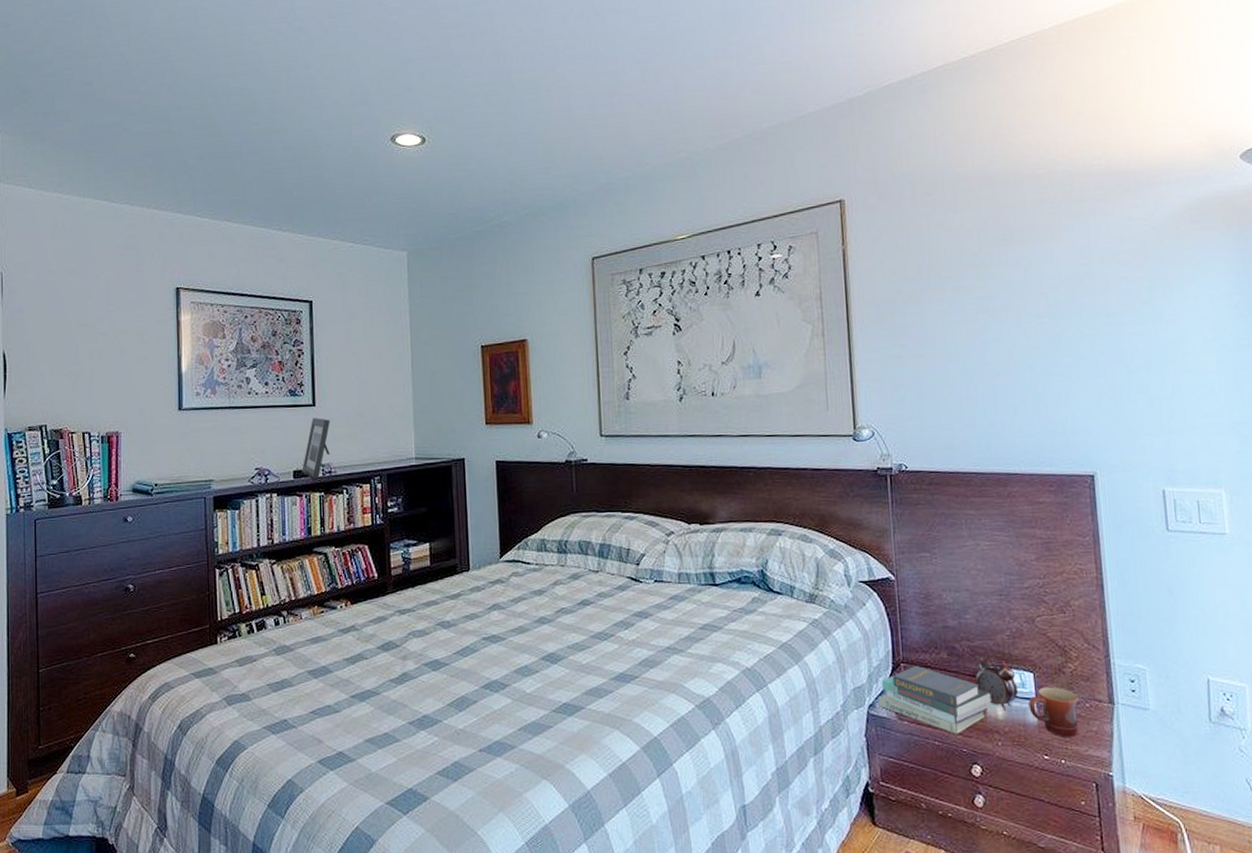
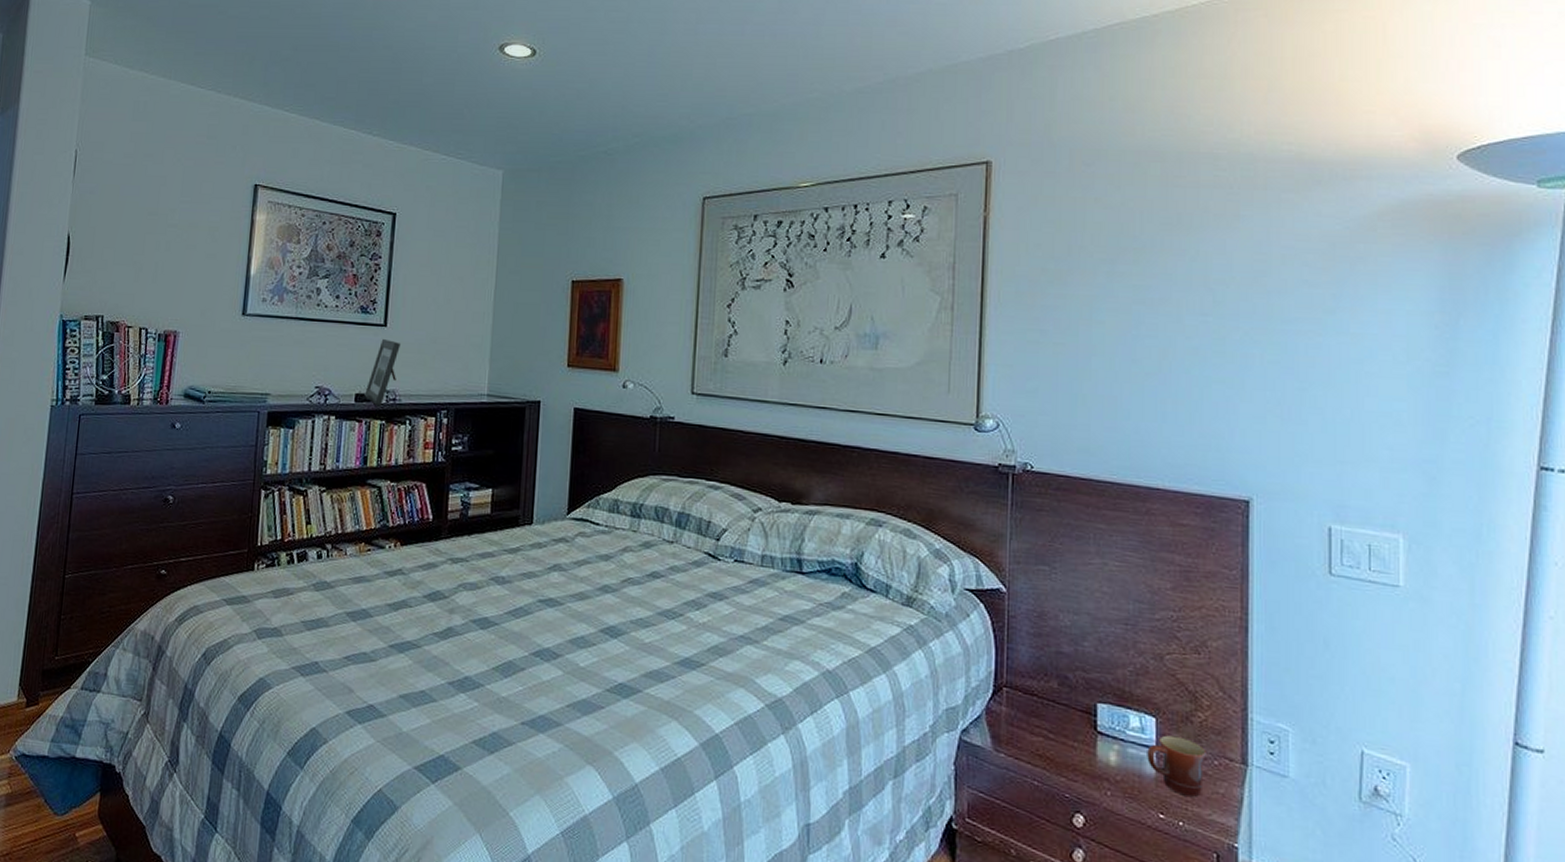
books: present [878,666,992,734] -> none [973,692,1104,776]
alarm clock: present [975,655,1019,710] -> none [1087,690,1137,755]

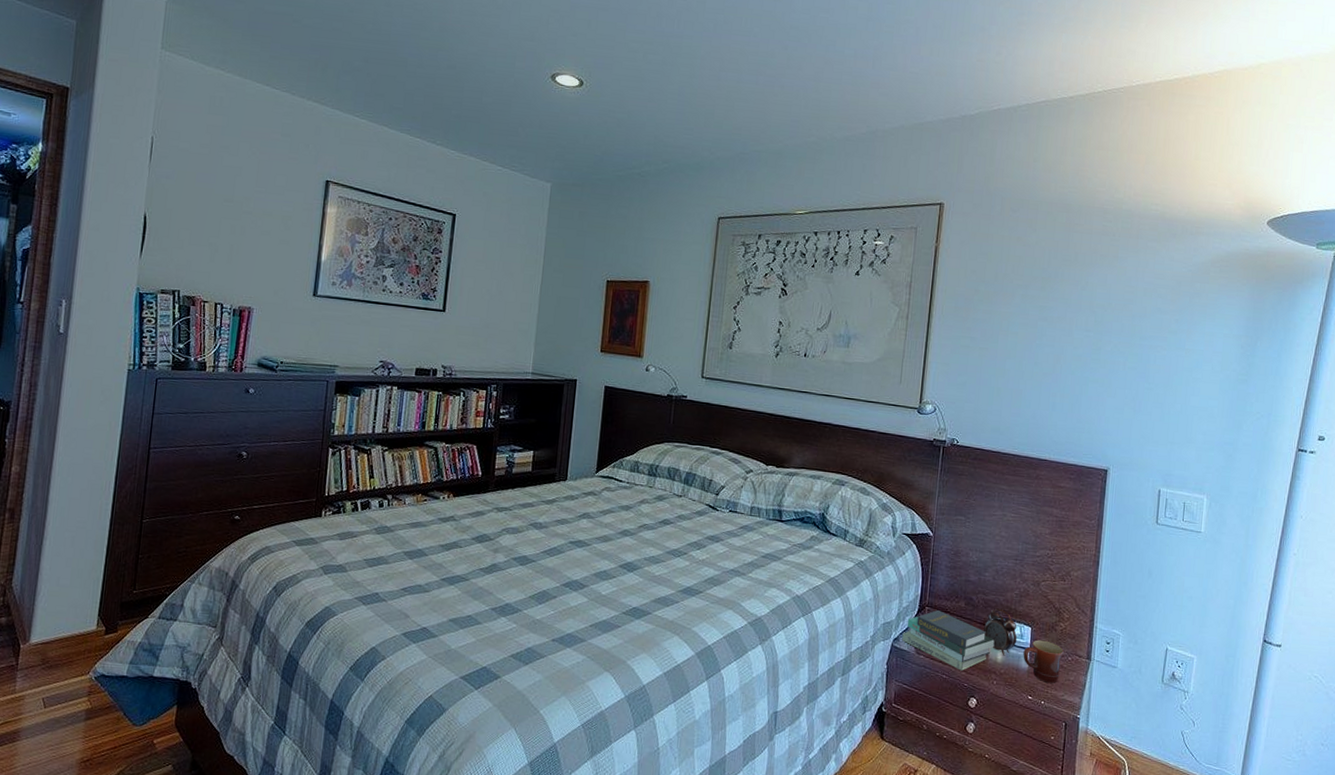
picture frame: present [364,339,400,407] -> none [424,323,457,380]
books: none [973,692,1104,776] -> present [902,610,995,671]
alarm clock: none [1087,690,1137,755] -> present [984,608,1017,655]

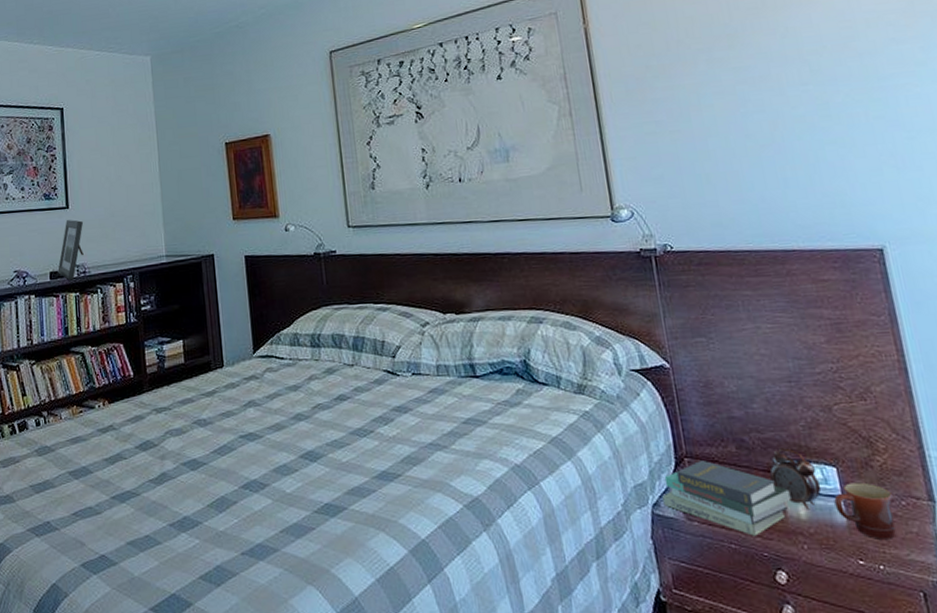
picture frame: none [424,323,457,380] -> present [57,220,84,281]

